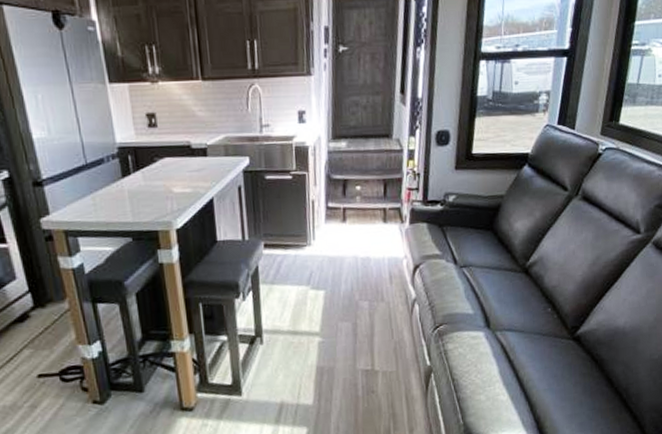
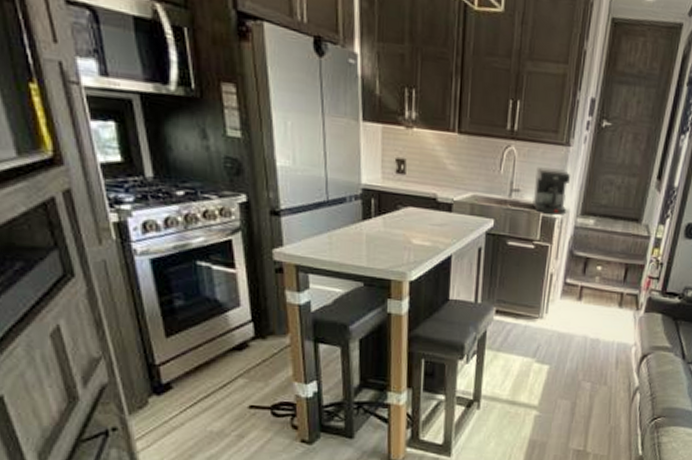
coffee maker: none [282,99,318,144] -> present [532,167,571,215]

